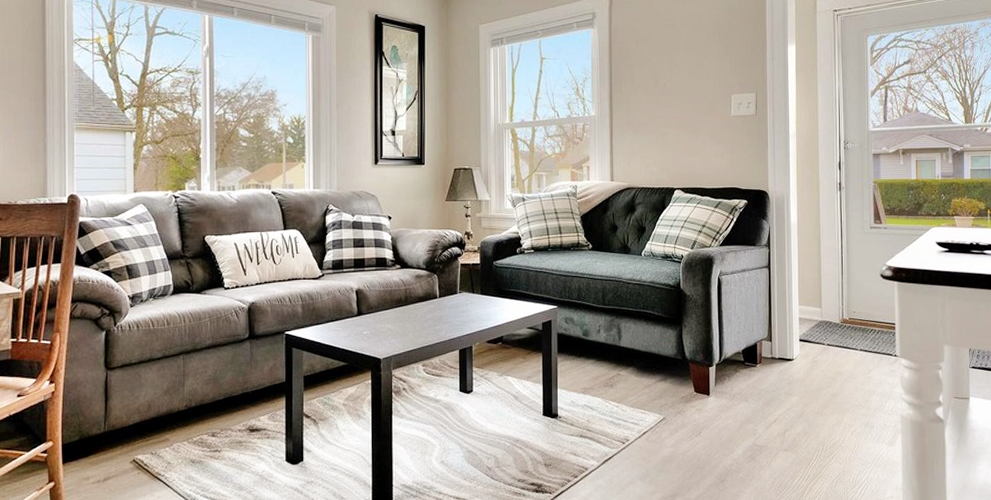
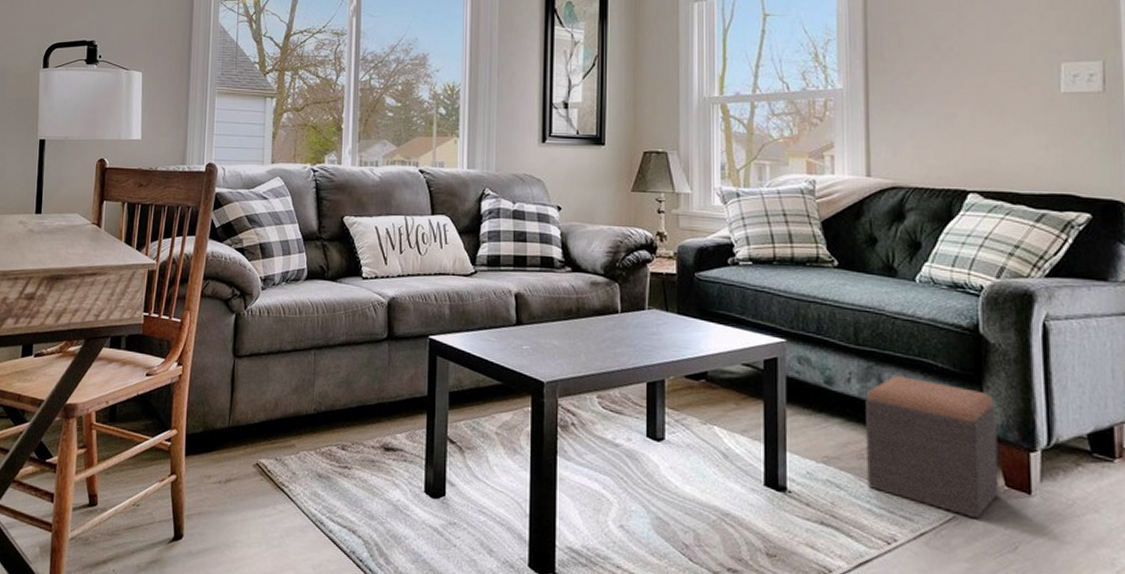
footstool: none [610,324,691,418] -> present [866,376,999,519]

